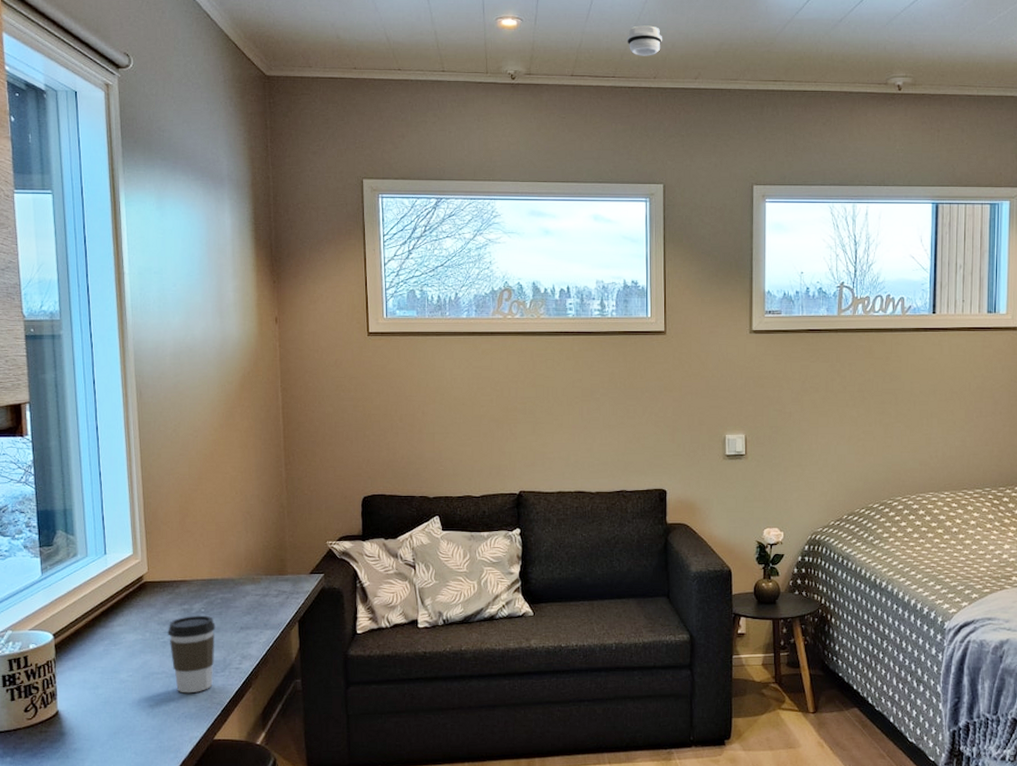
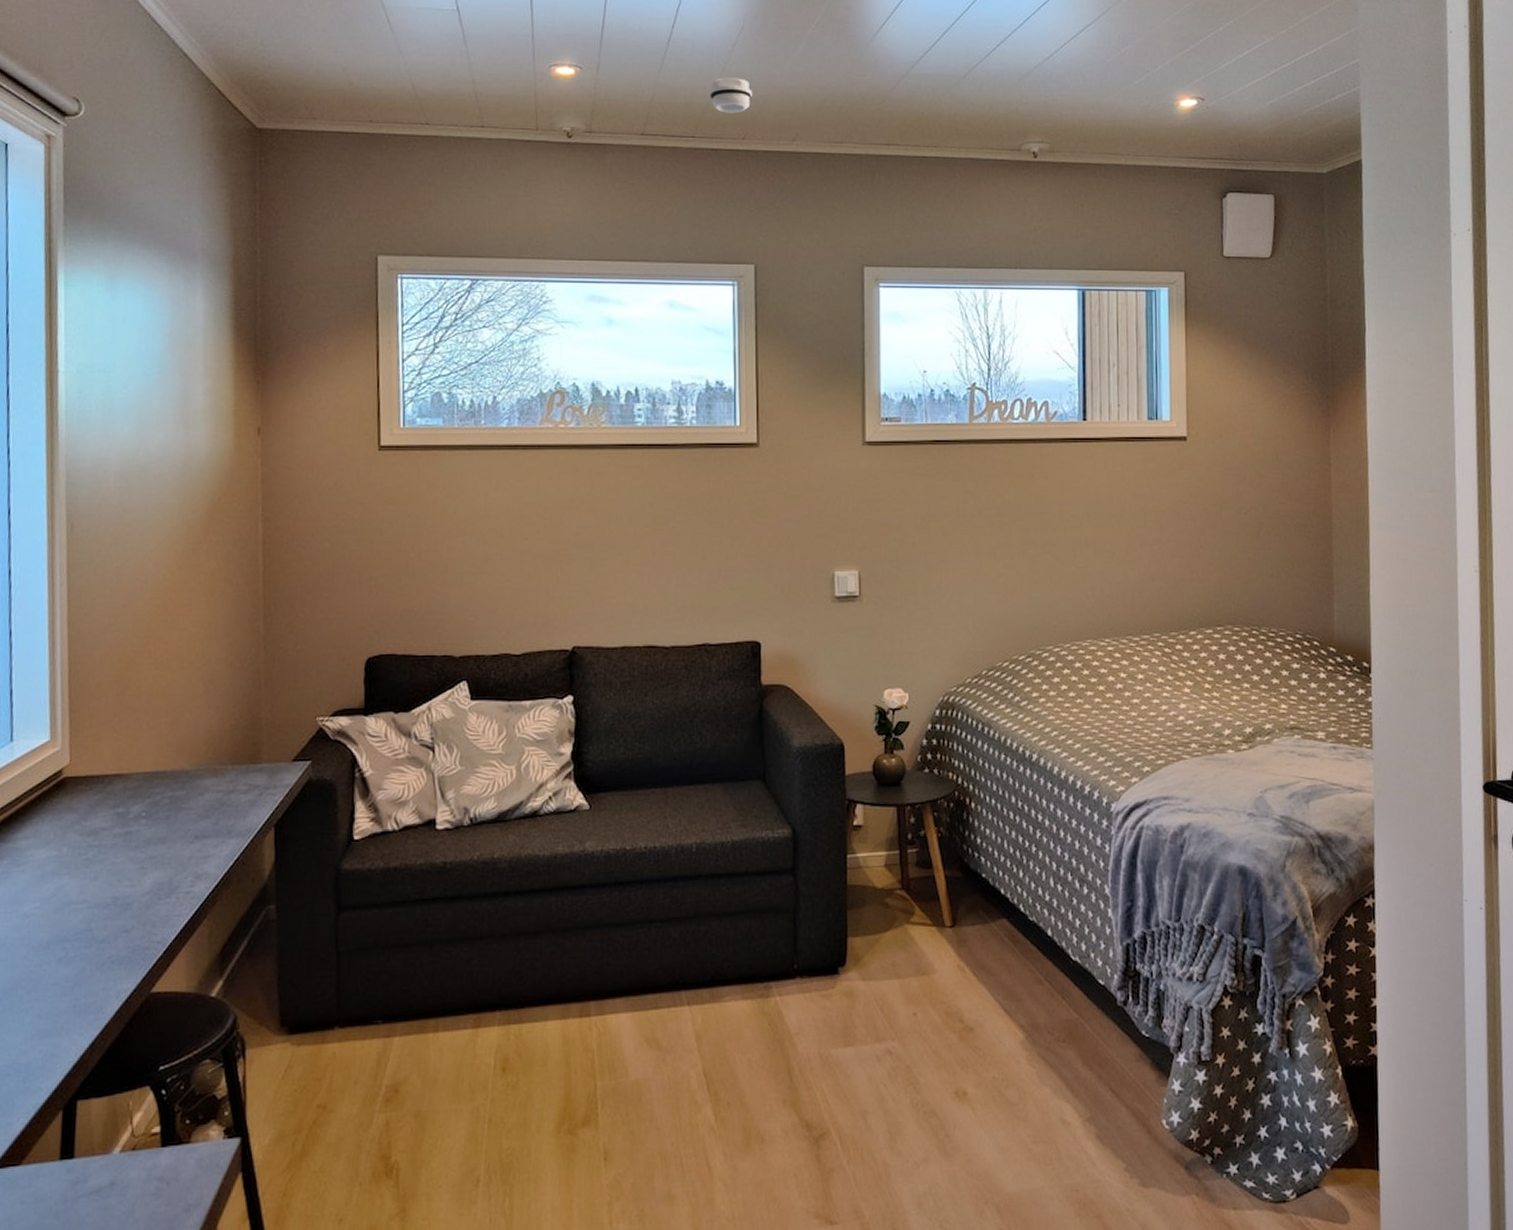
coffee cup: present [168,615,216,694] -> none [93,820,161,930]

